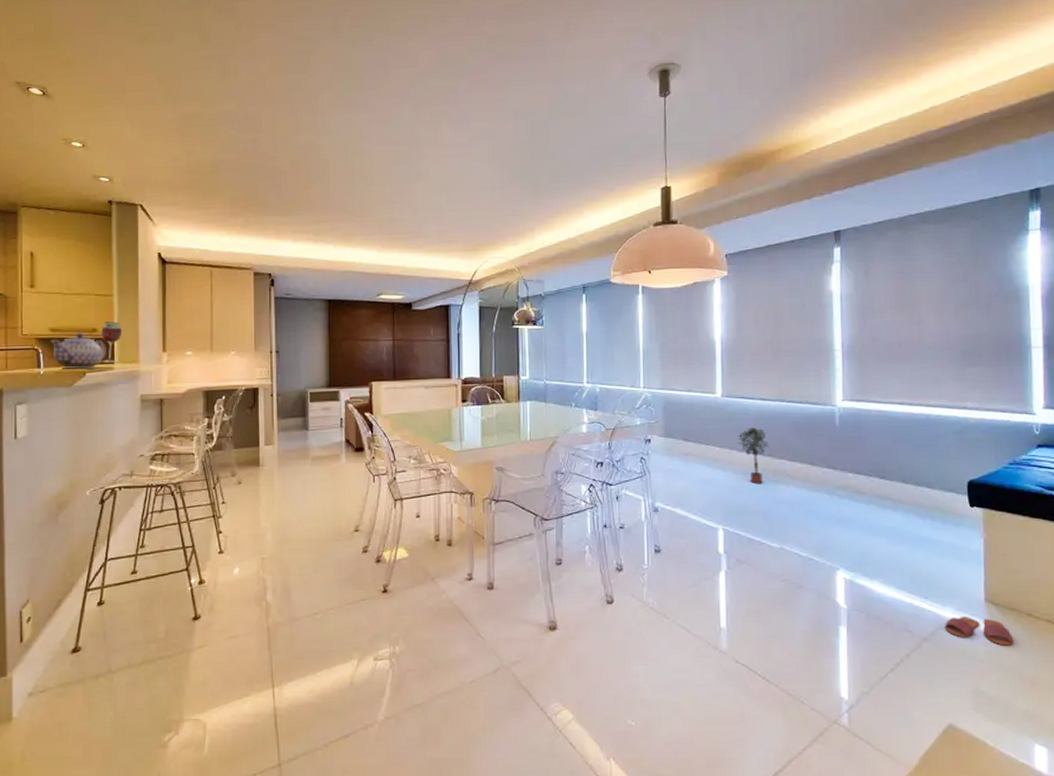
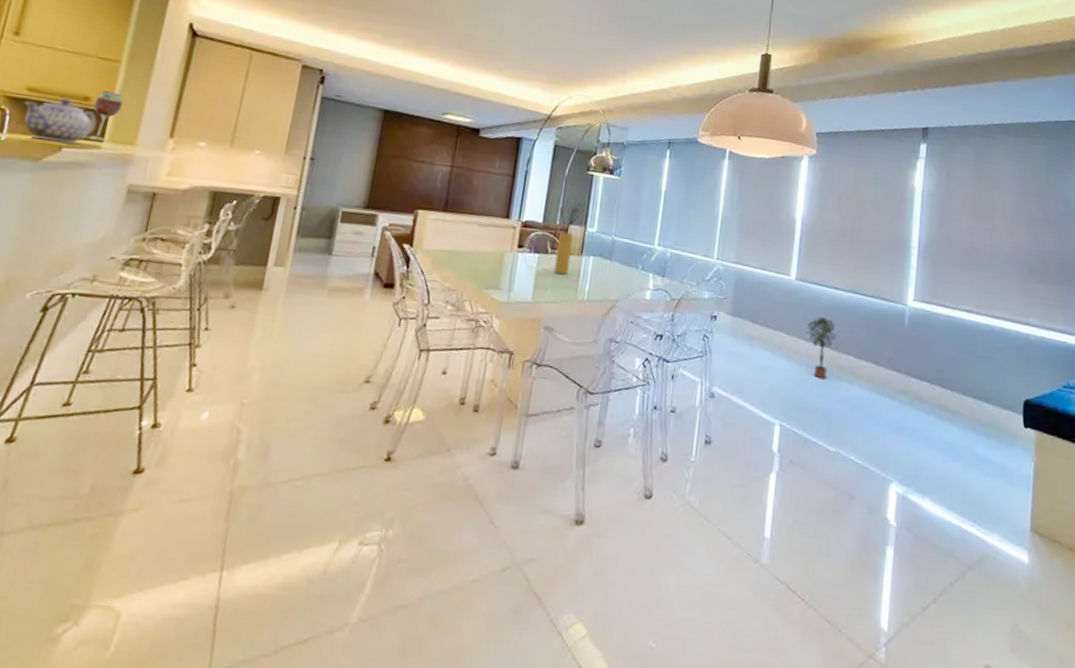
vase: none [493,352,516,421] -> present [553,199,586,275]
slippers: present [945,615,1014,646] -> none [990,544,1055,582]

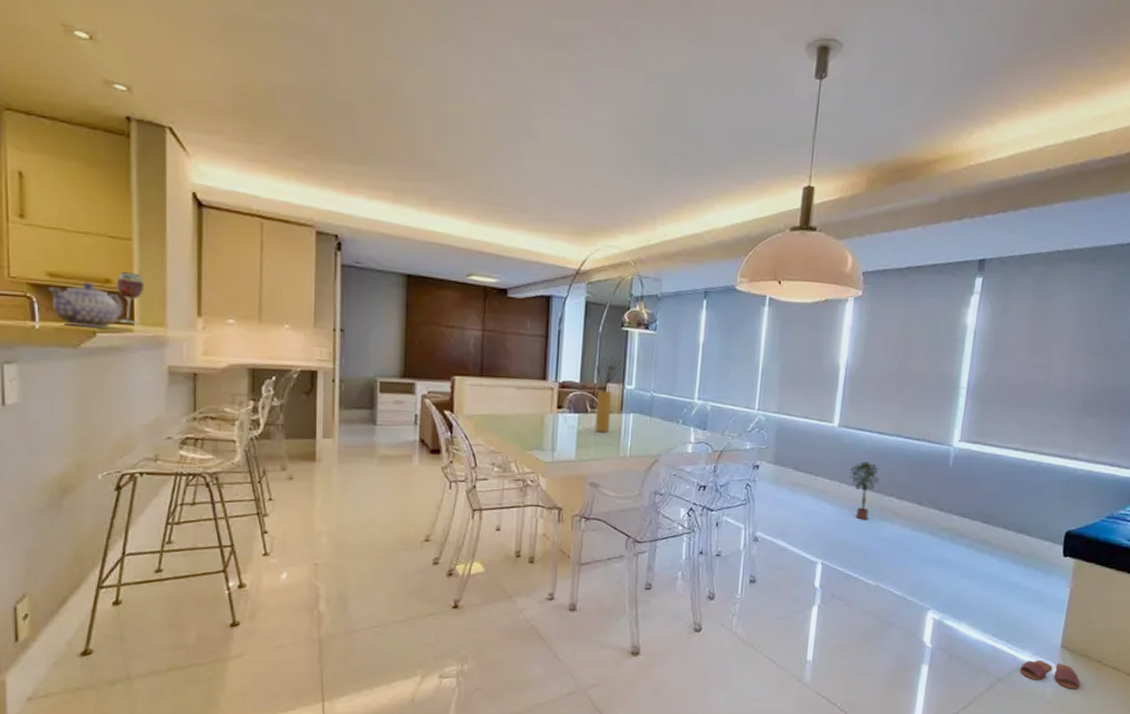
slippers: none [990,544,1055,582] -> present [1020,659,1081,689]

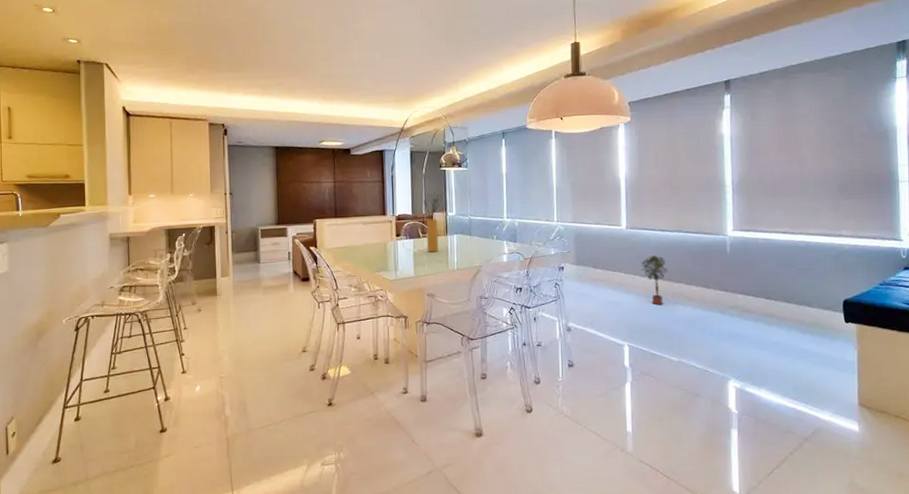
teapot: present [48,281,123,329] -> none [28,178,78,212]
wineglass: present [115,272,143,324] -> none [72,168,91,206]
slippers: present [1020,659,1081,689] -> none [824,418,884,444]

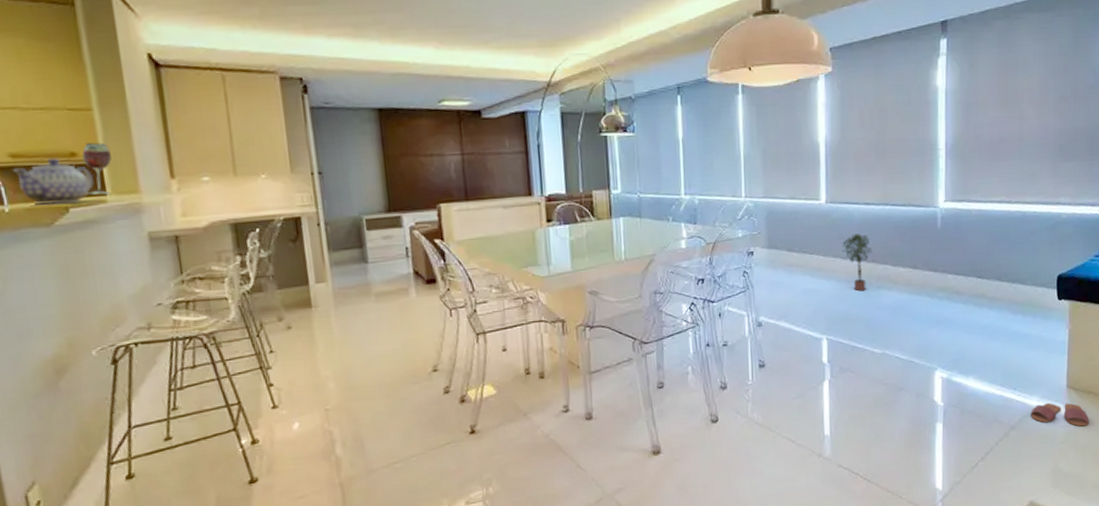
teapot: none [28,178,78,212] -> present [12,158,94,204]
wineglass: none [72,168,91,206] -> present [82,143,112,195]
vase: present [424,191,443,253] -> none [580,163,605,241]
slippers: none [824,418,884,444] -> present [1031,402,1090,427]

